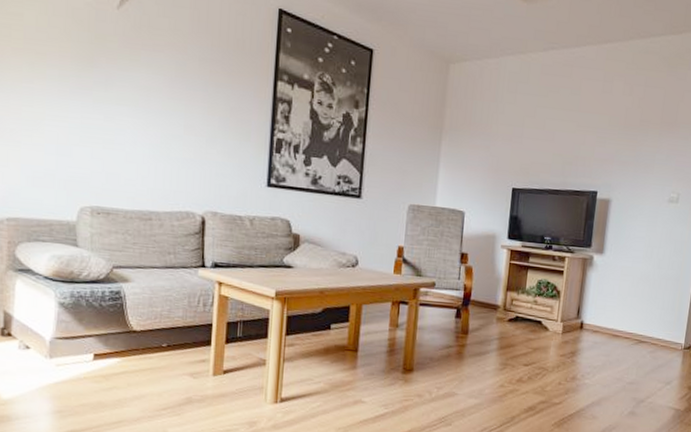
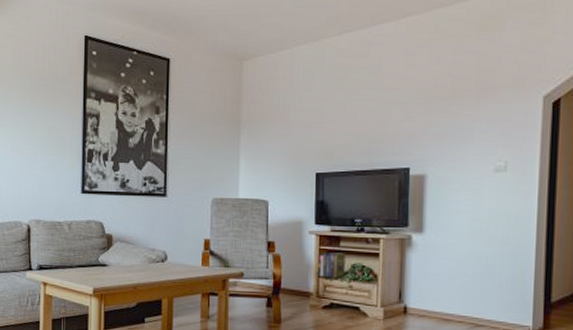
books: none [505,267,533,293] -> present [317,252,345,278]

